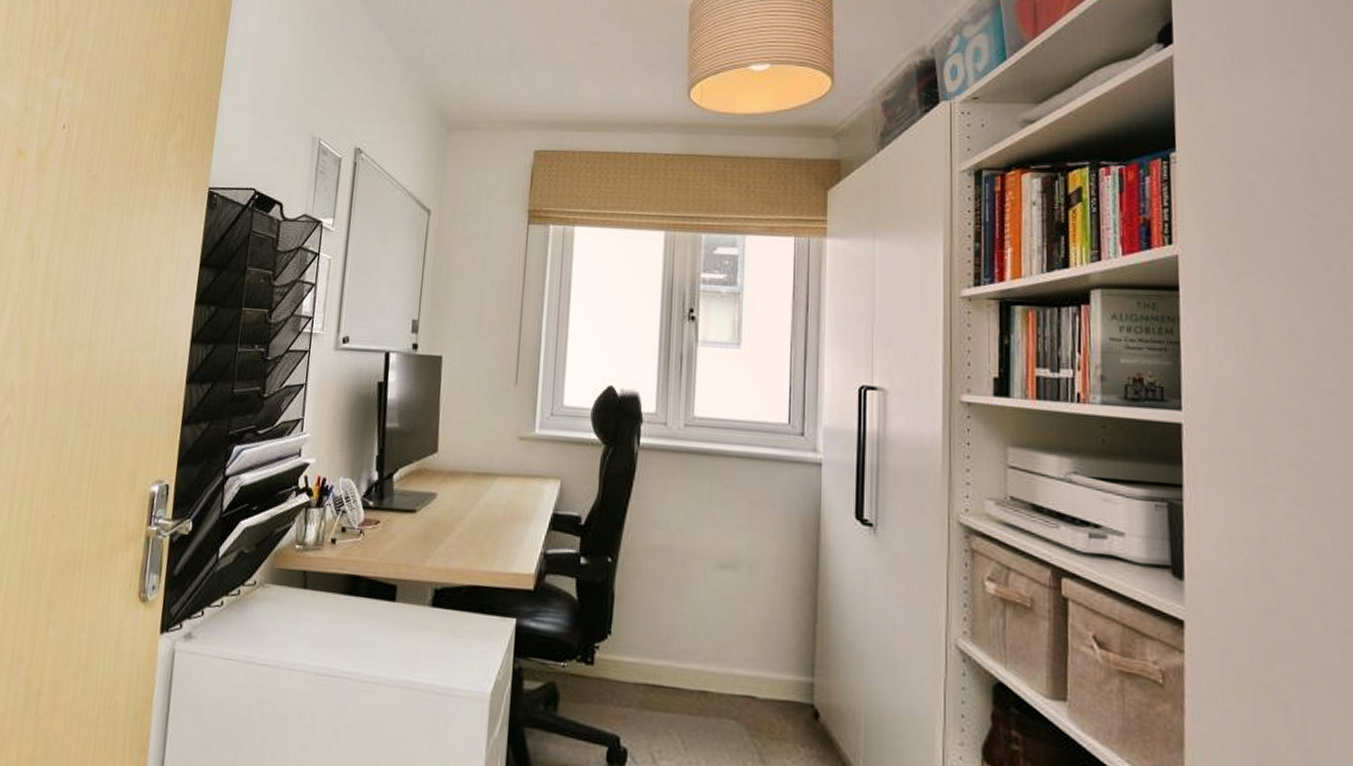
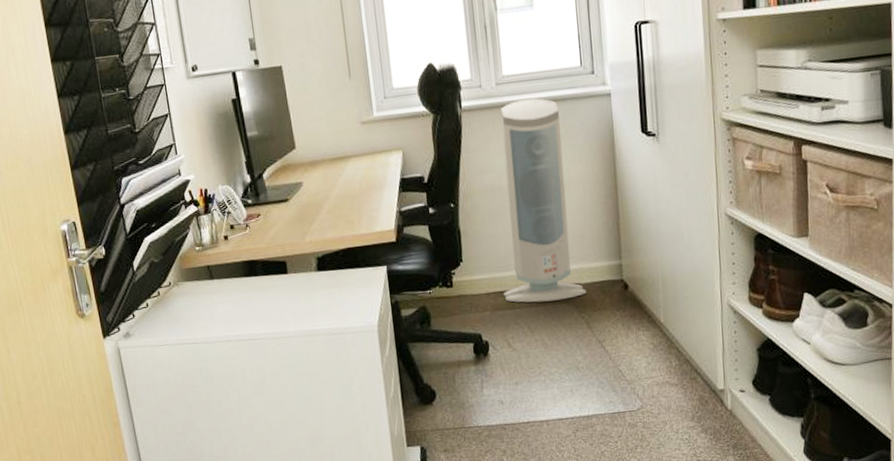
air purifier: none [655,449,764,715] -> present [501,98,587,303]

